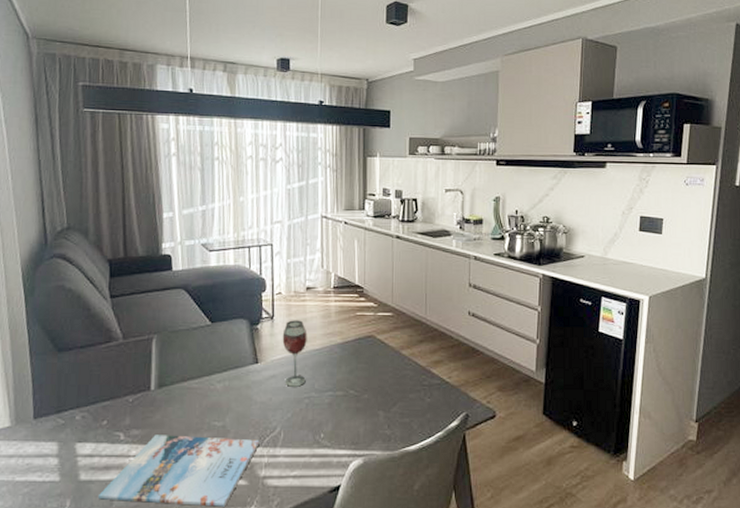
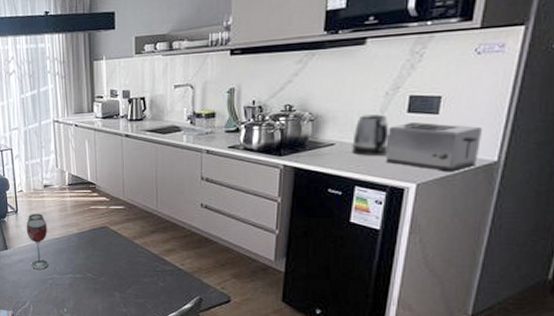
kettle: none [598,231,627,269] -> present [352,114,390,156]
toaster: none [624,240,693,286] -> present [385,122,482,172]

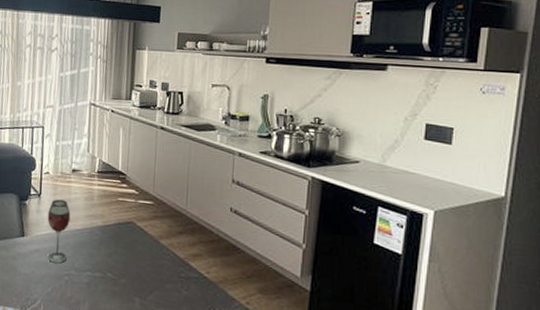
kettle: present [352,114,390,156] -> none [375,137,409,179]
toaster: present [385,122,482,172] -> none [405,149,489,203]

